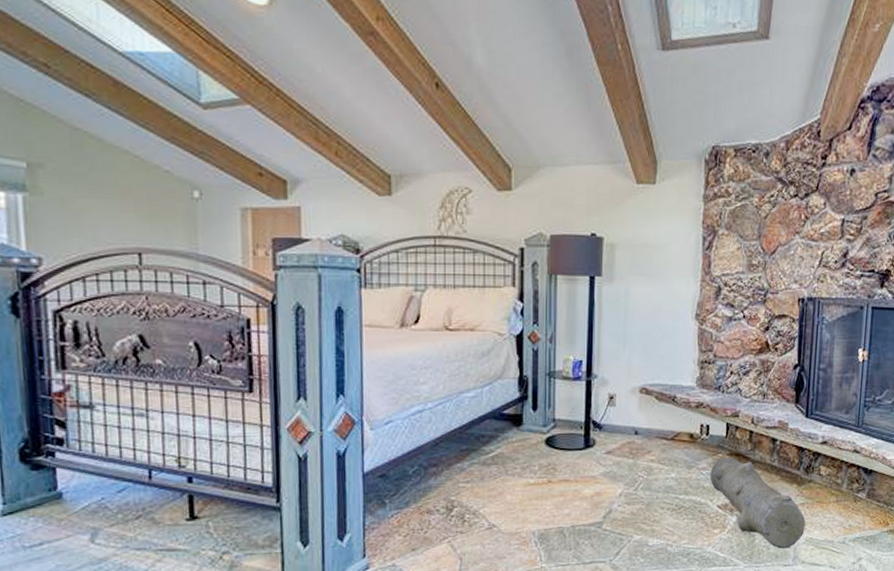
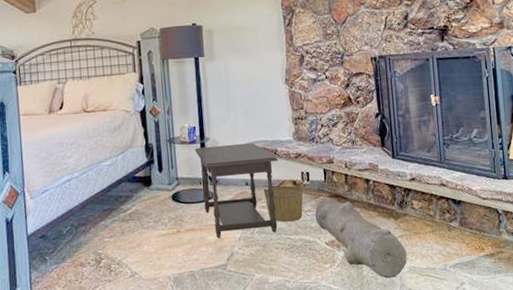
side table: none [579,385,677,493] -> present [195,142,279,239]
basket: none [654,438,700,480] -> present [263,185,303,222]

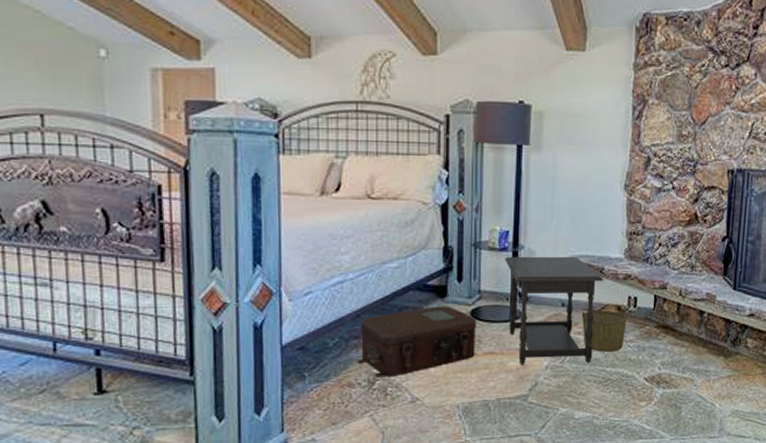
suitcase: none [85,193,179,257] -> present [357,306,477,378]
decorative log: present [315,199,407,278] -> none [637,329,732,421]

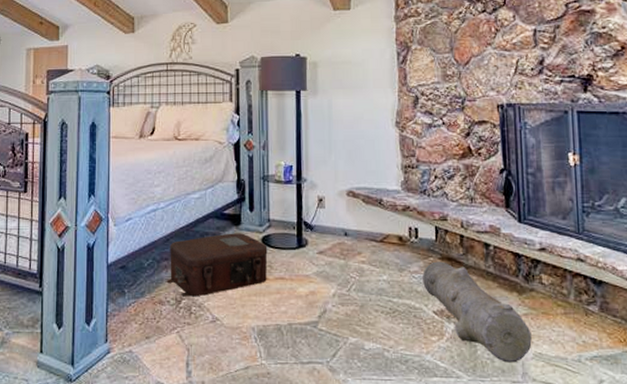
side table: present [505,256,604,365] -> none [290,188,384,292]
basket: present [581,310,628,352] -> none [364,240,410,282]
decorative log: none [637,329,732,421] -> present [422,261,532,363]

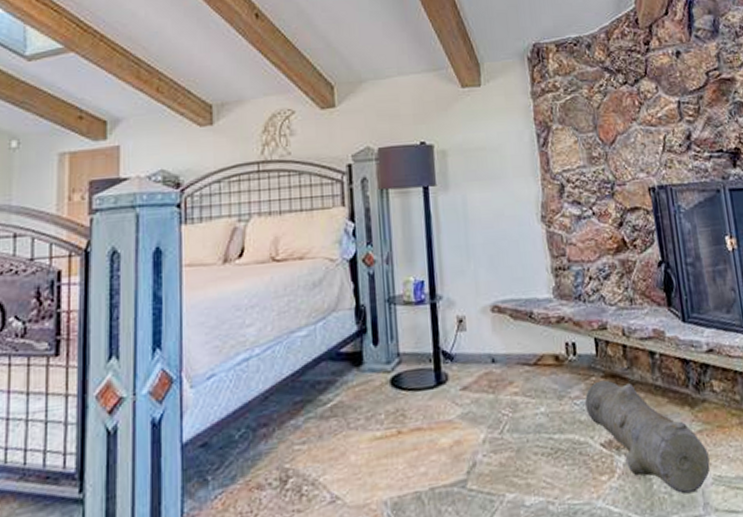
suitcase: present [166,233,268,297] -> none [266,375,400,474]

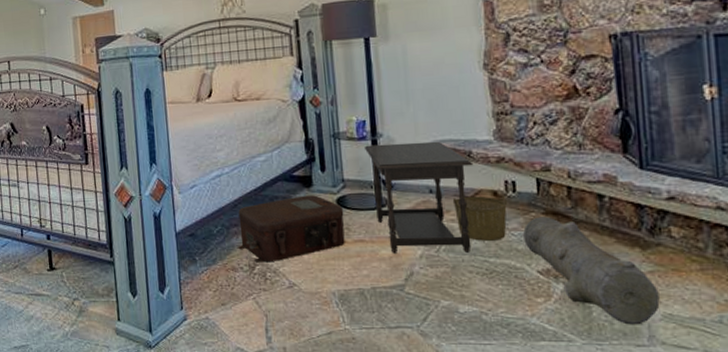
suitcase: none [266,375,400,474] -> present [238,195,345,263]
side table: none [423,301,536,442] -> present [365,141,474,254]
basket: none [515,360,569,415] -> present [452,196,507,241]

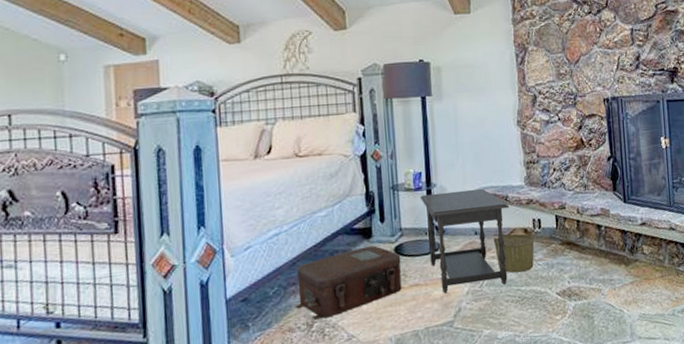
decorative log: present [523,216,660,325] -> none [546,246,637,327]

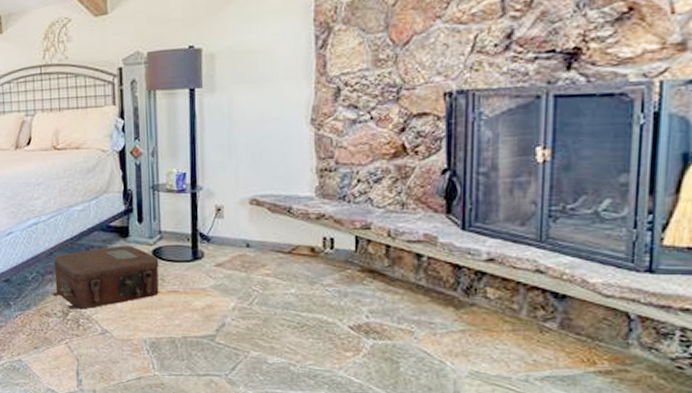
side table: present [421,188,510,294] -> none [184,196,293,306]
basket: present [493,232,535,273] -> none [269,251,323,296]

